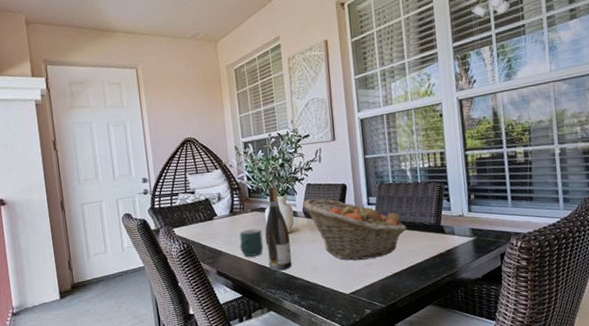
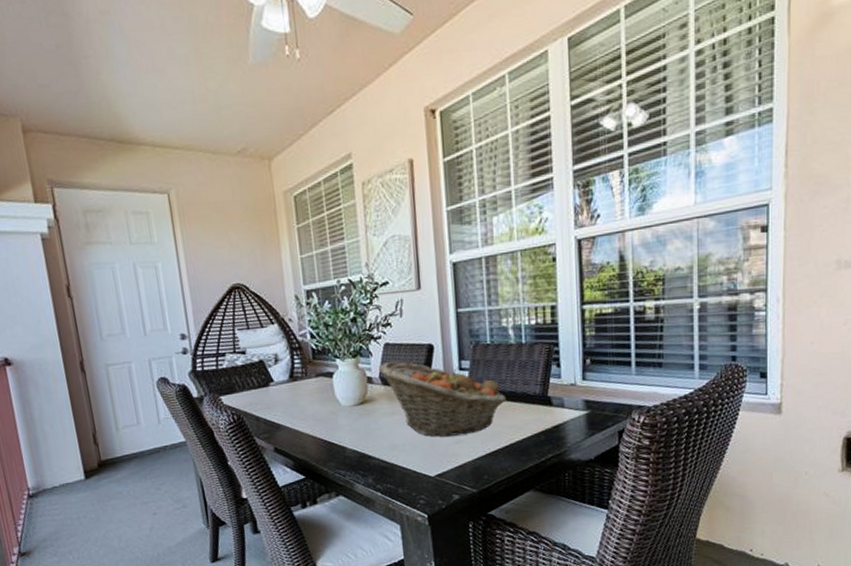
mug: present [239,228,264,257] -> none [301,397,331,431]
wine bottle: present [265,186,292,271] -> none [332,345,366,448]

